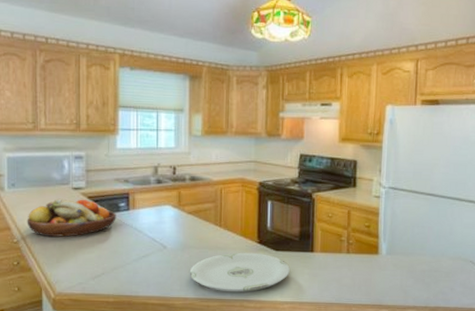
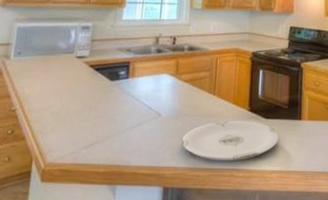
fruit bowl: present [27,198,116,237] -> none [27,66,116,105]

